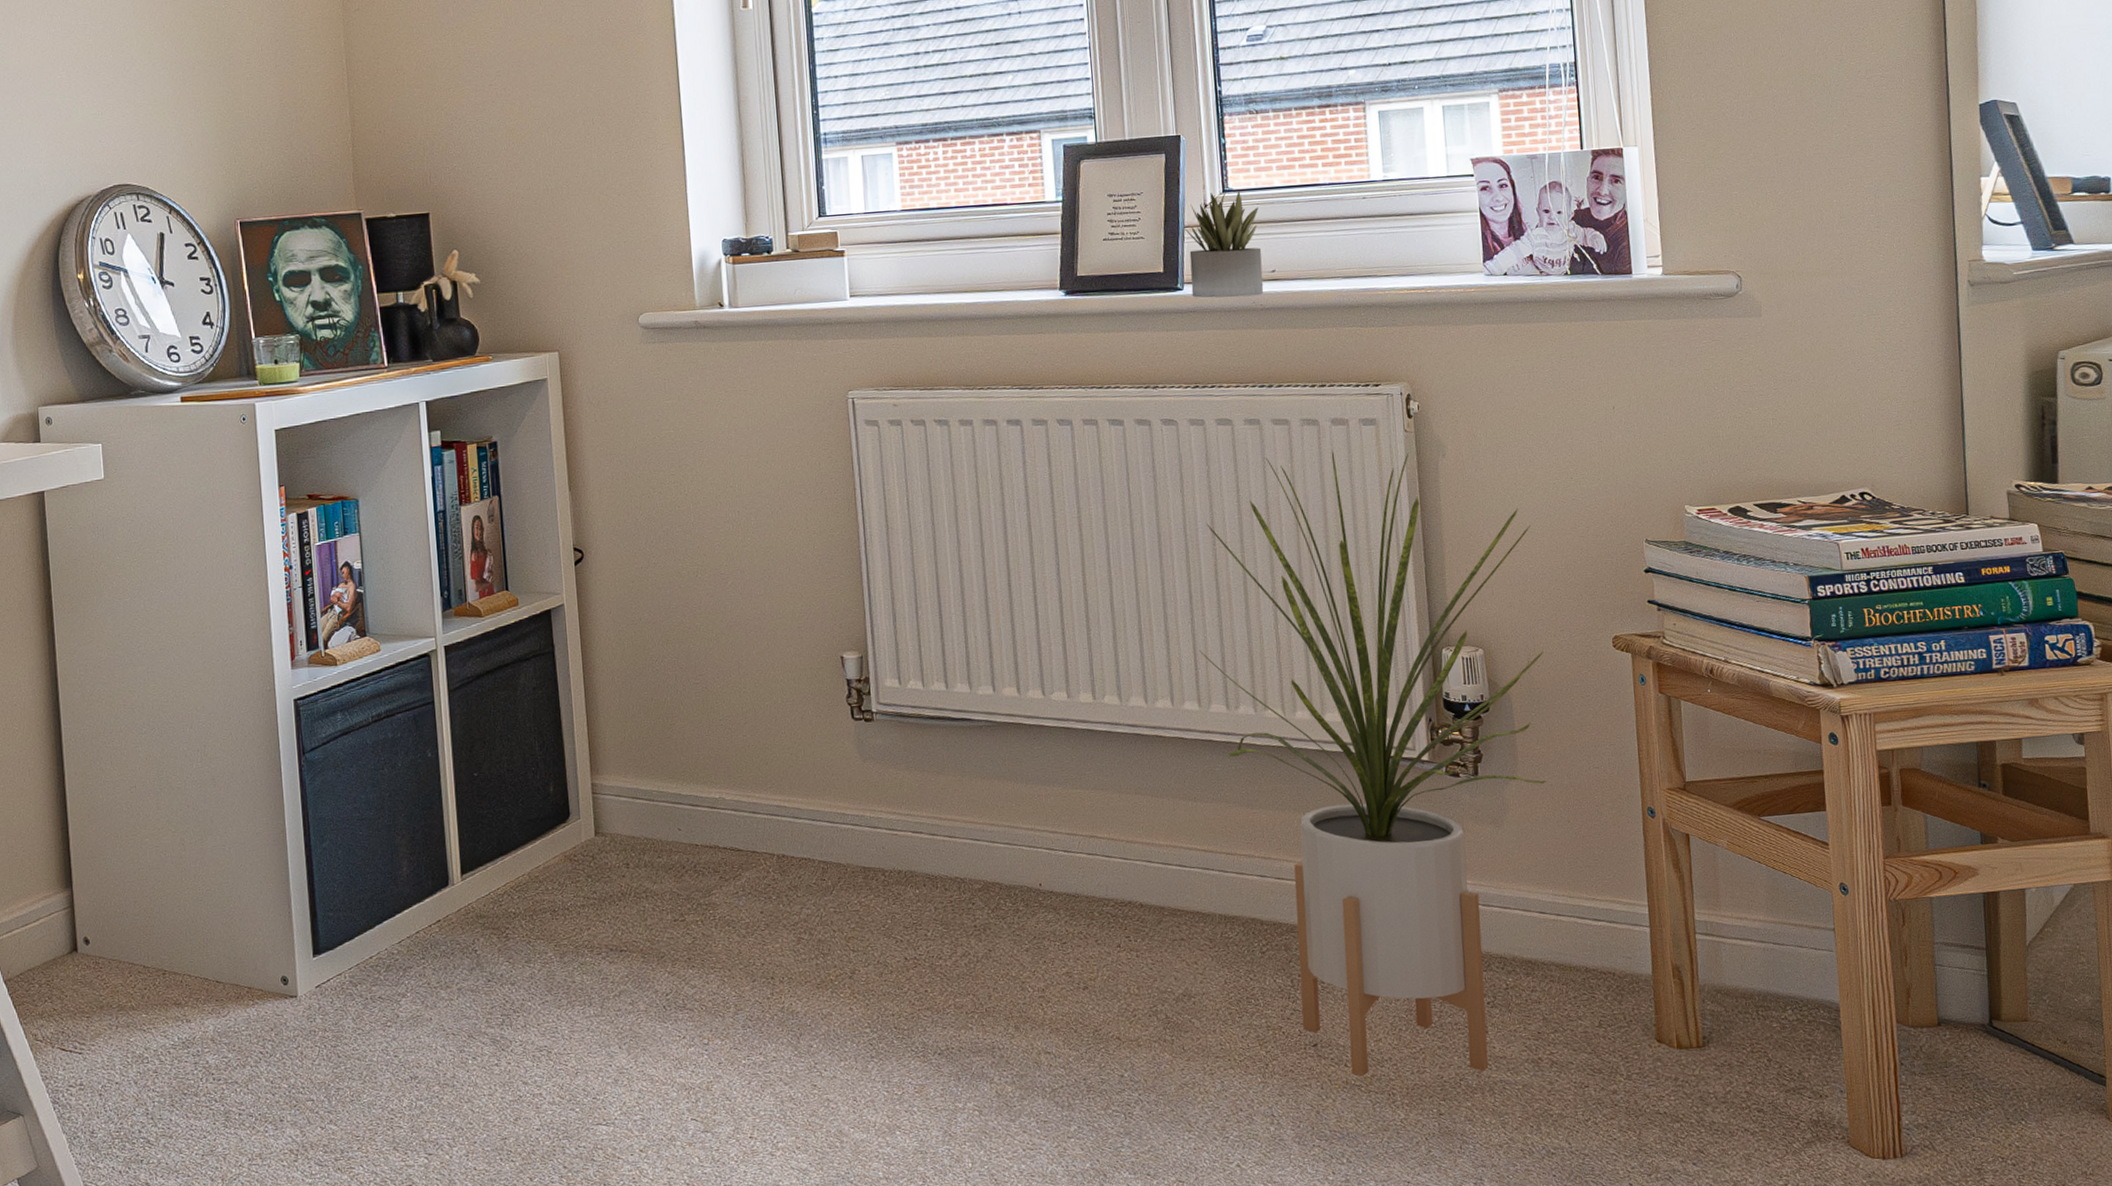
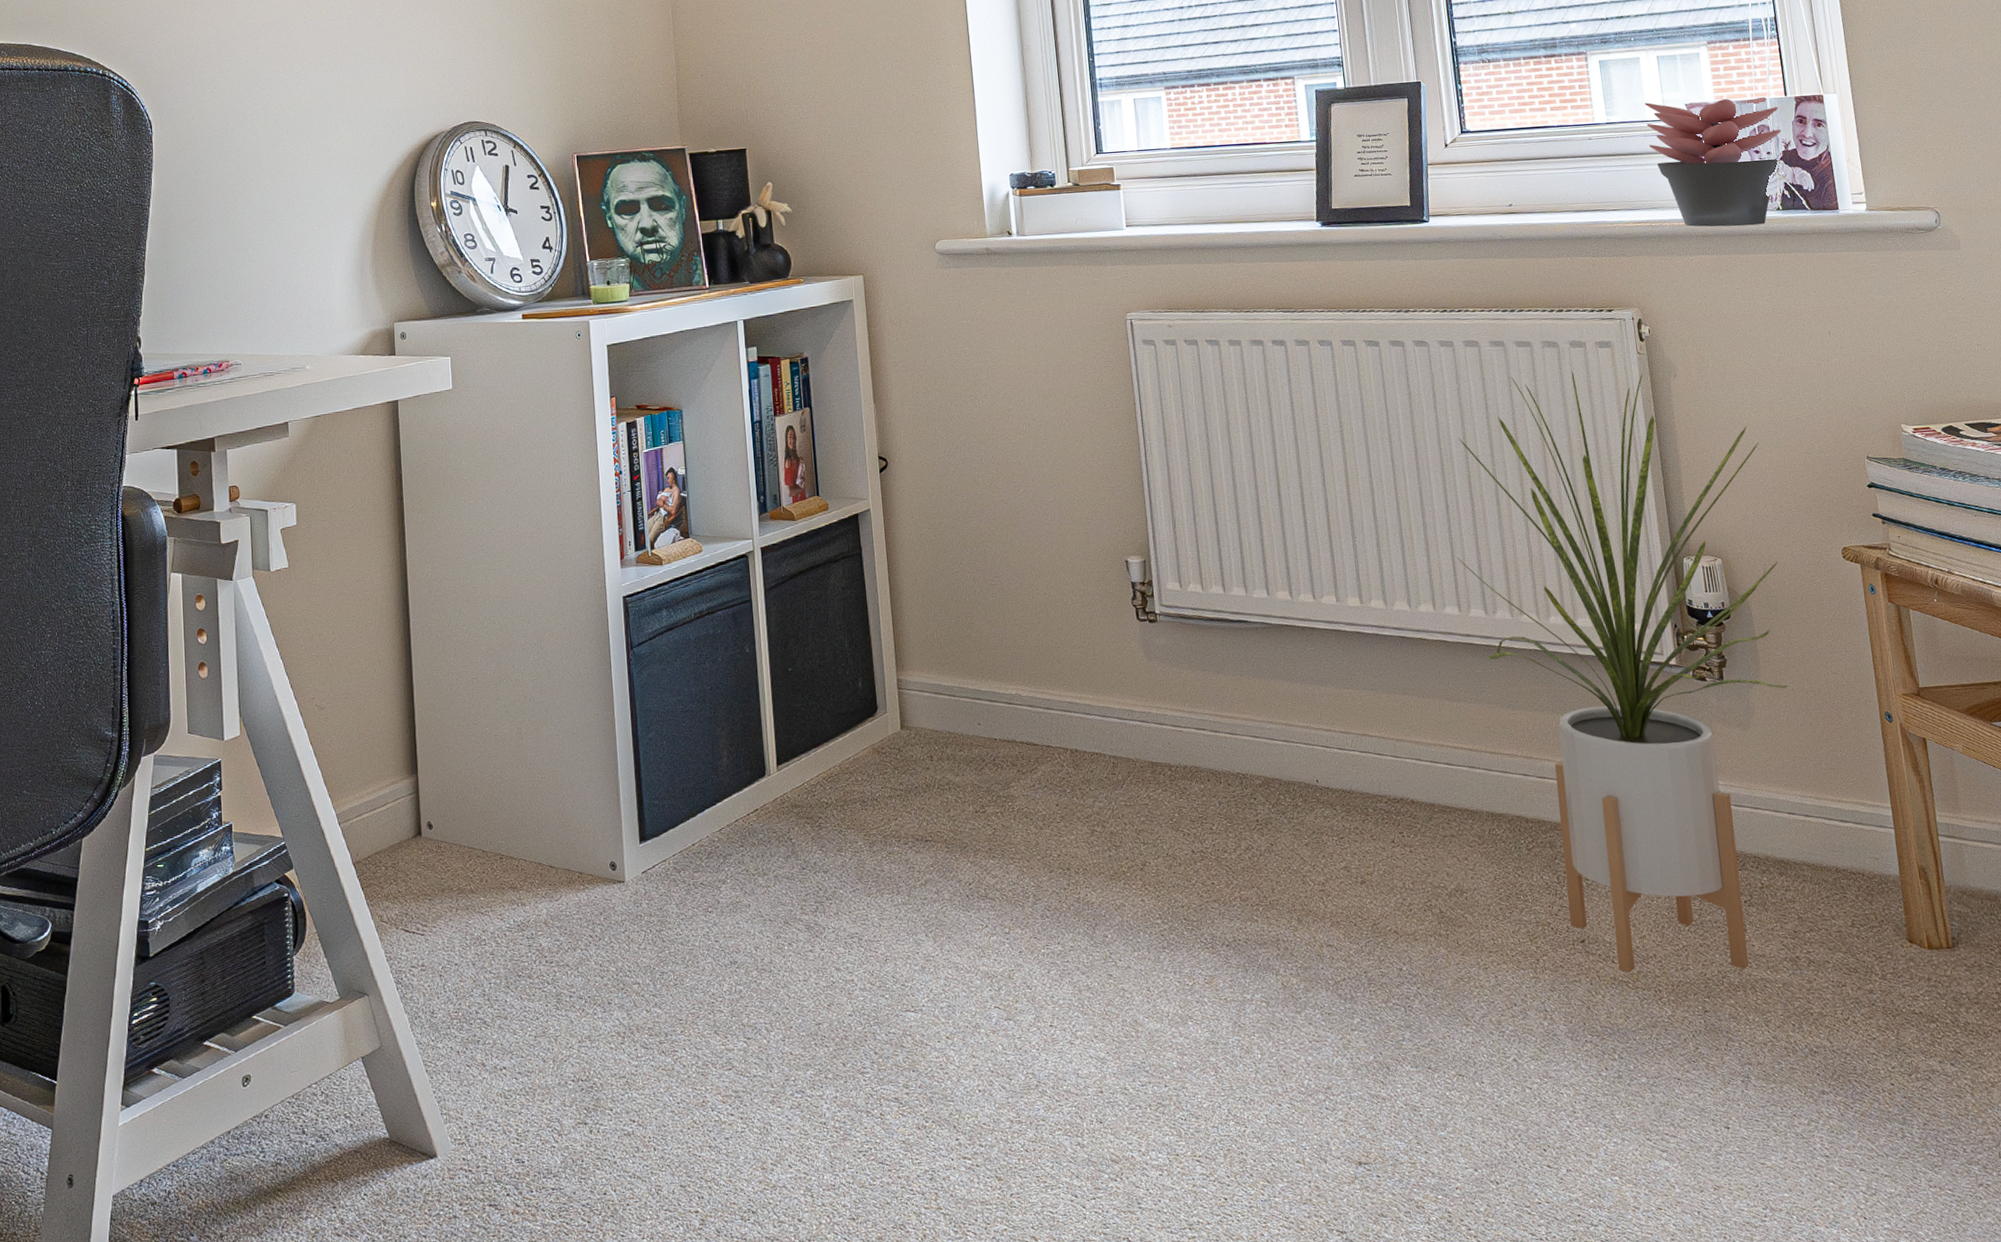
succulent plant: present [1184,191,1264,298] -> none [1427,132,1502,230]
succulent plant: none [1426,150,1574,294] -> present [1644,96,1781,227]

